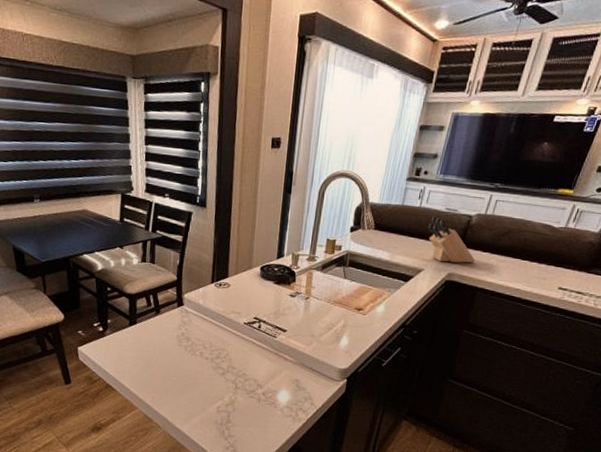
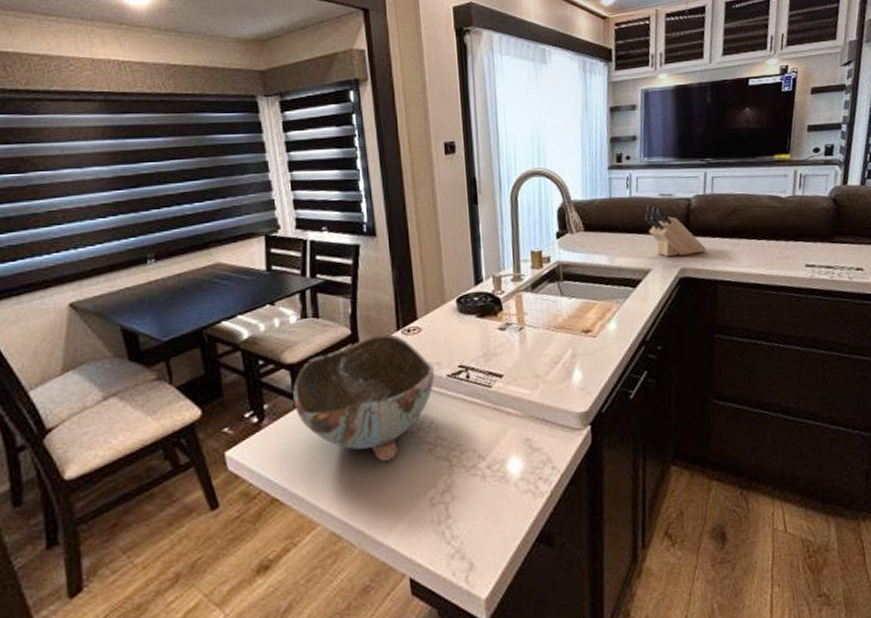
bowl: none [129,283,236,376] -> present [293,333,435,462]

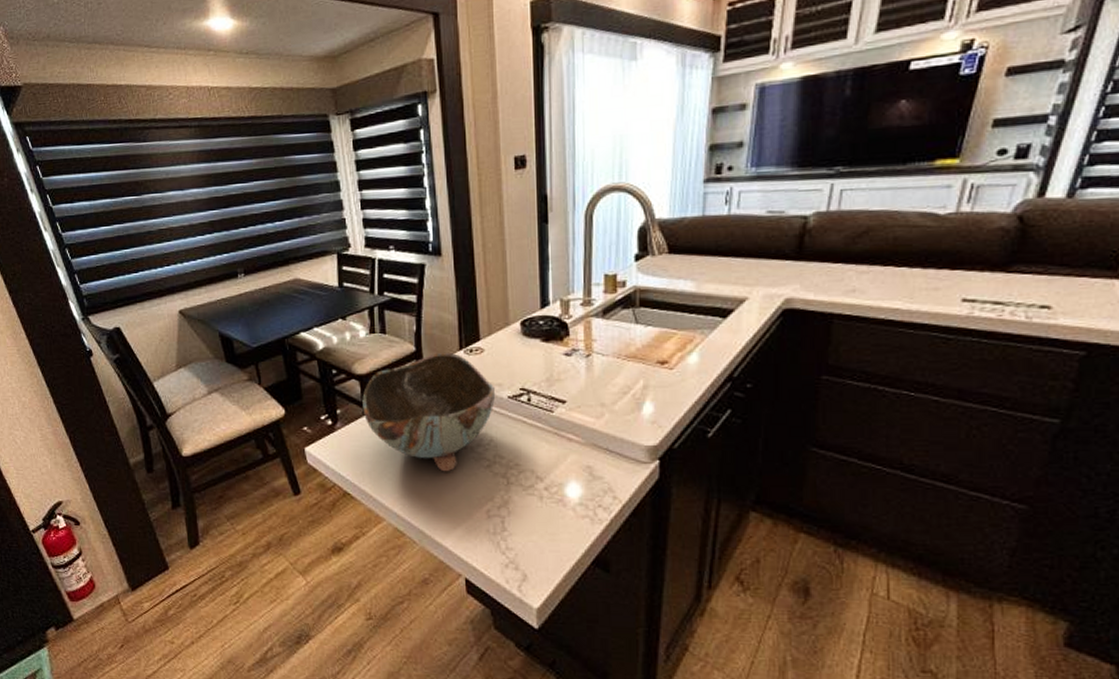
knife block: present [644,205,707,257] -> none [744,224,824,285]

